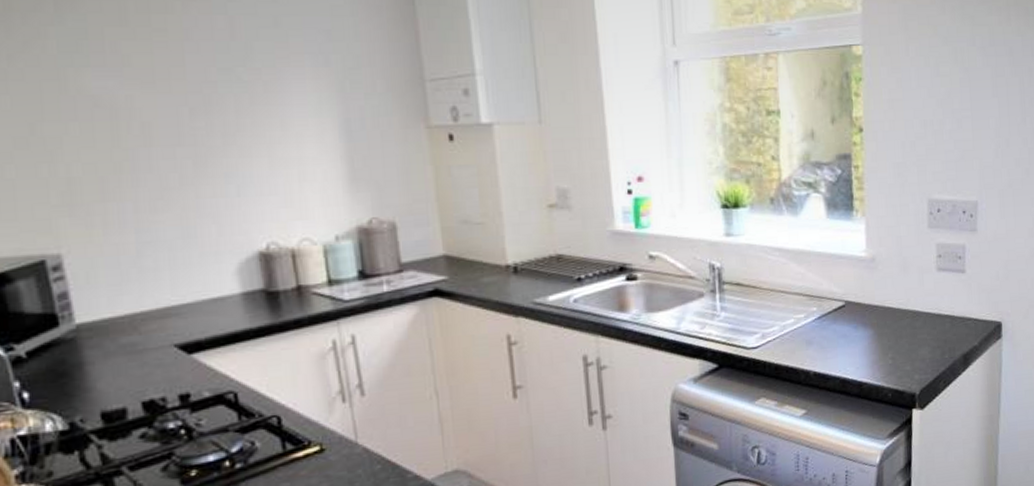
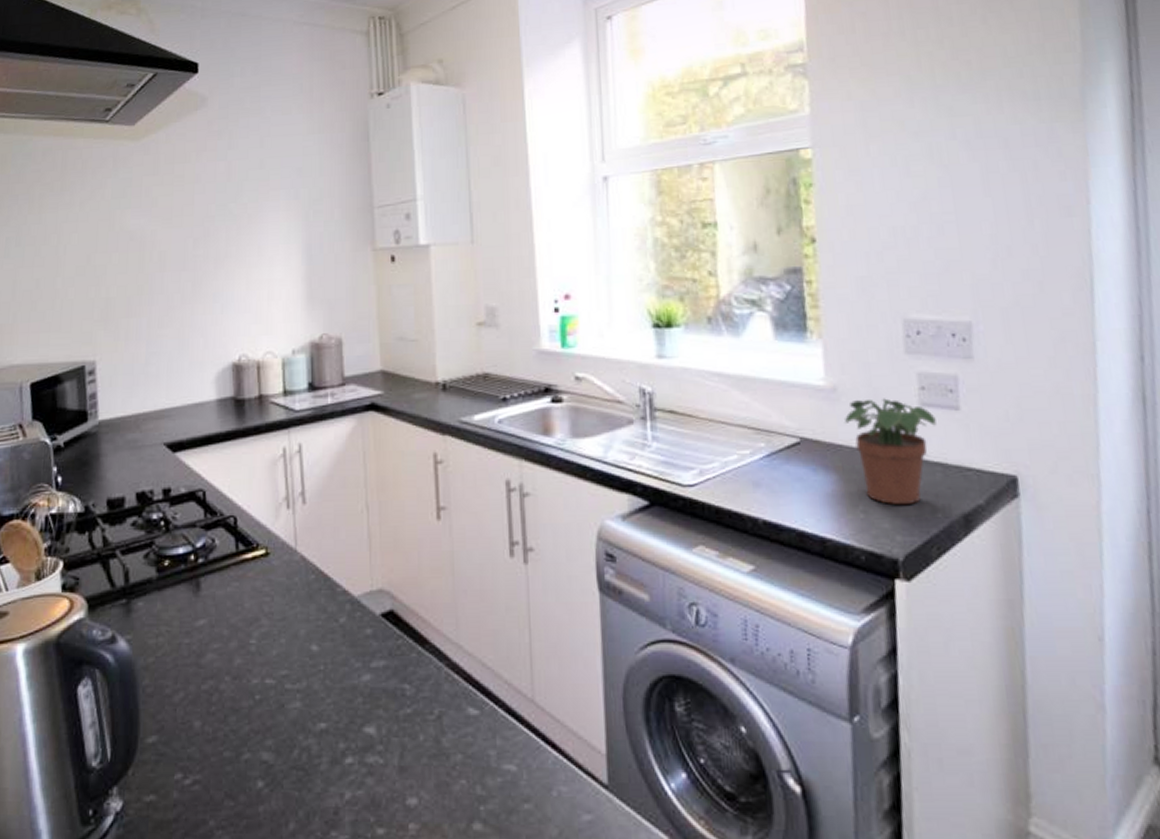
potted plant: none [879,265,948,351] -> present [844,398,937,504]

